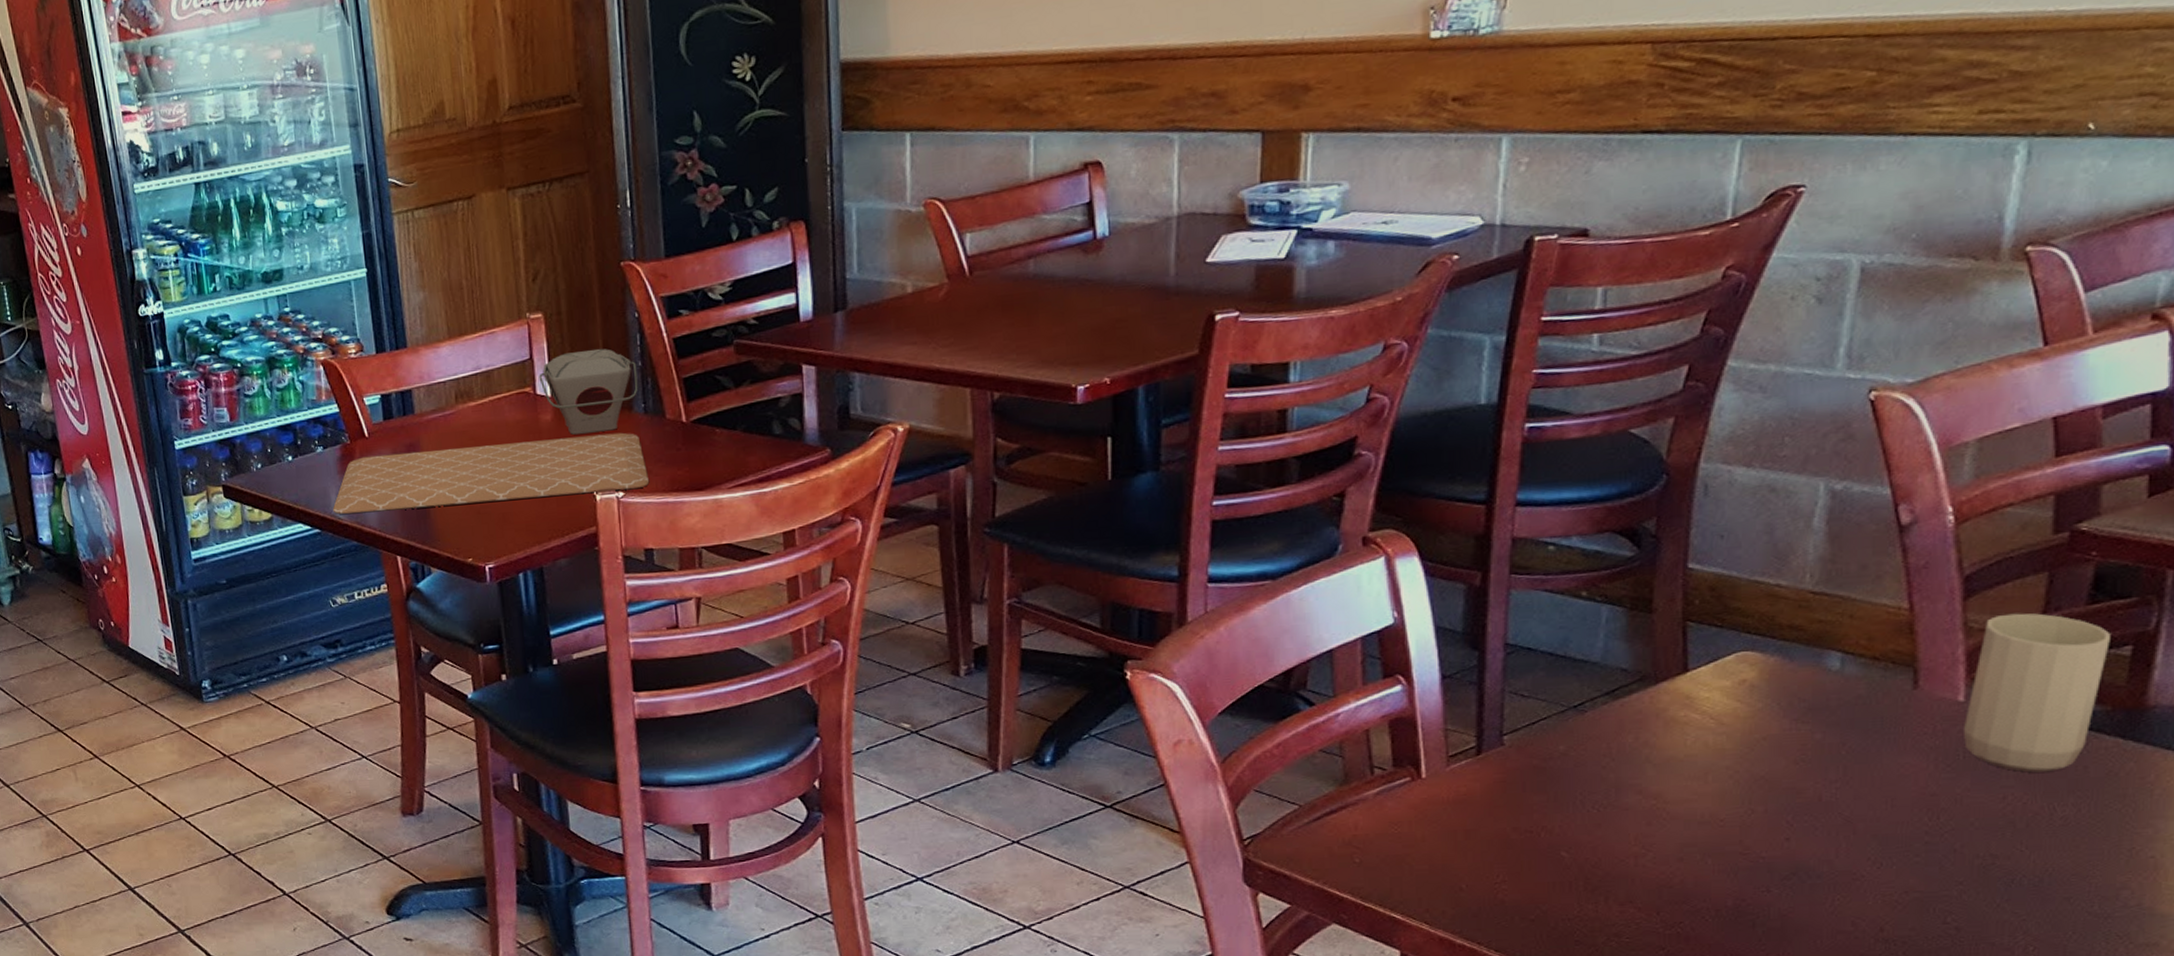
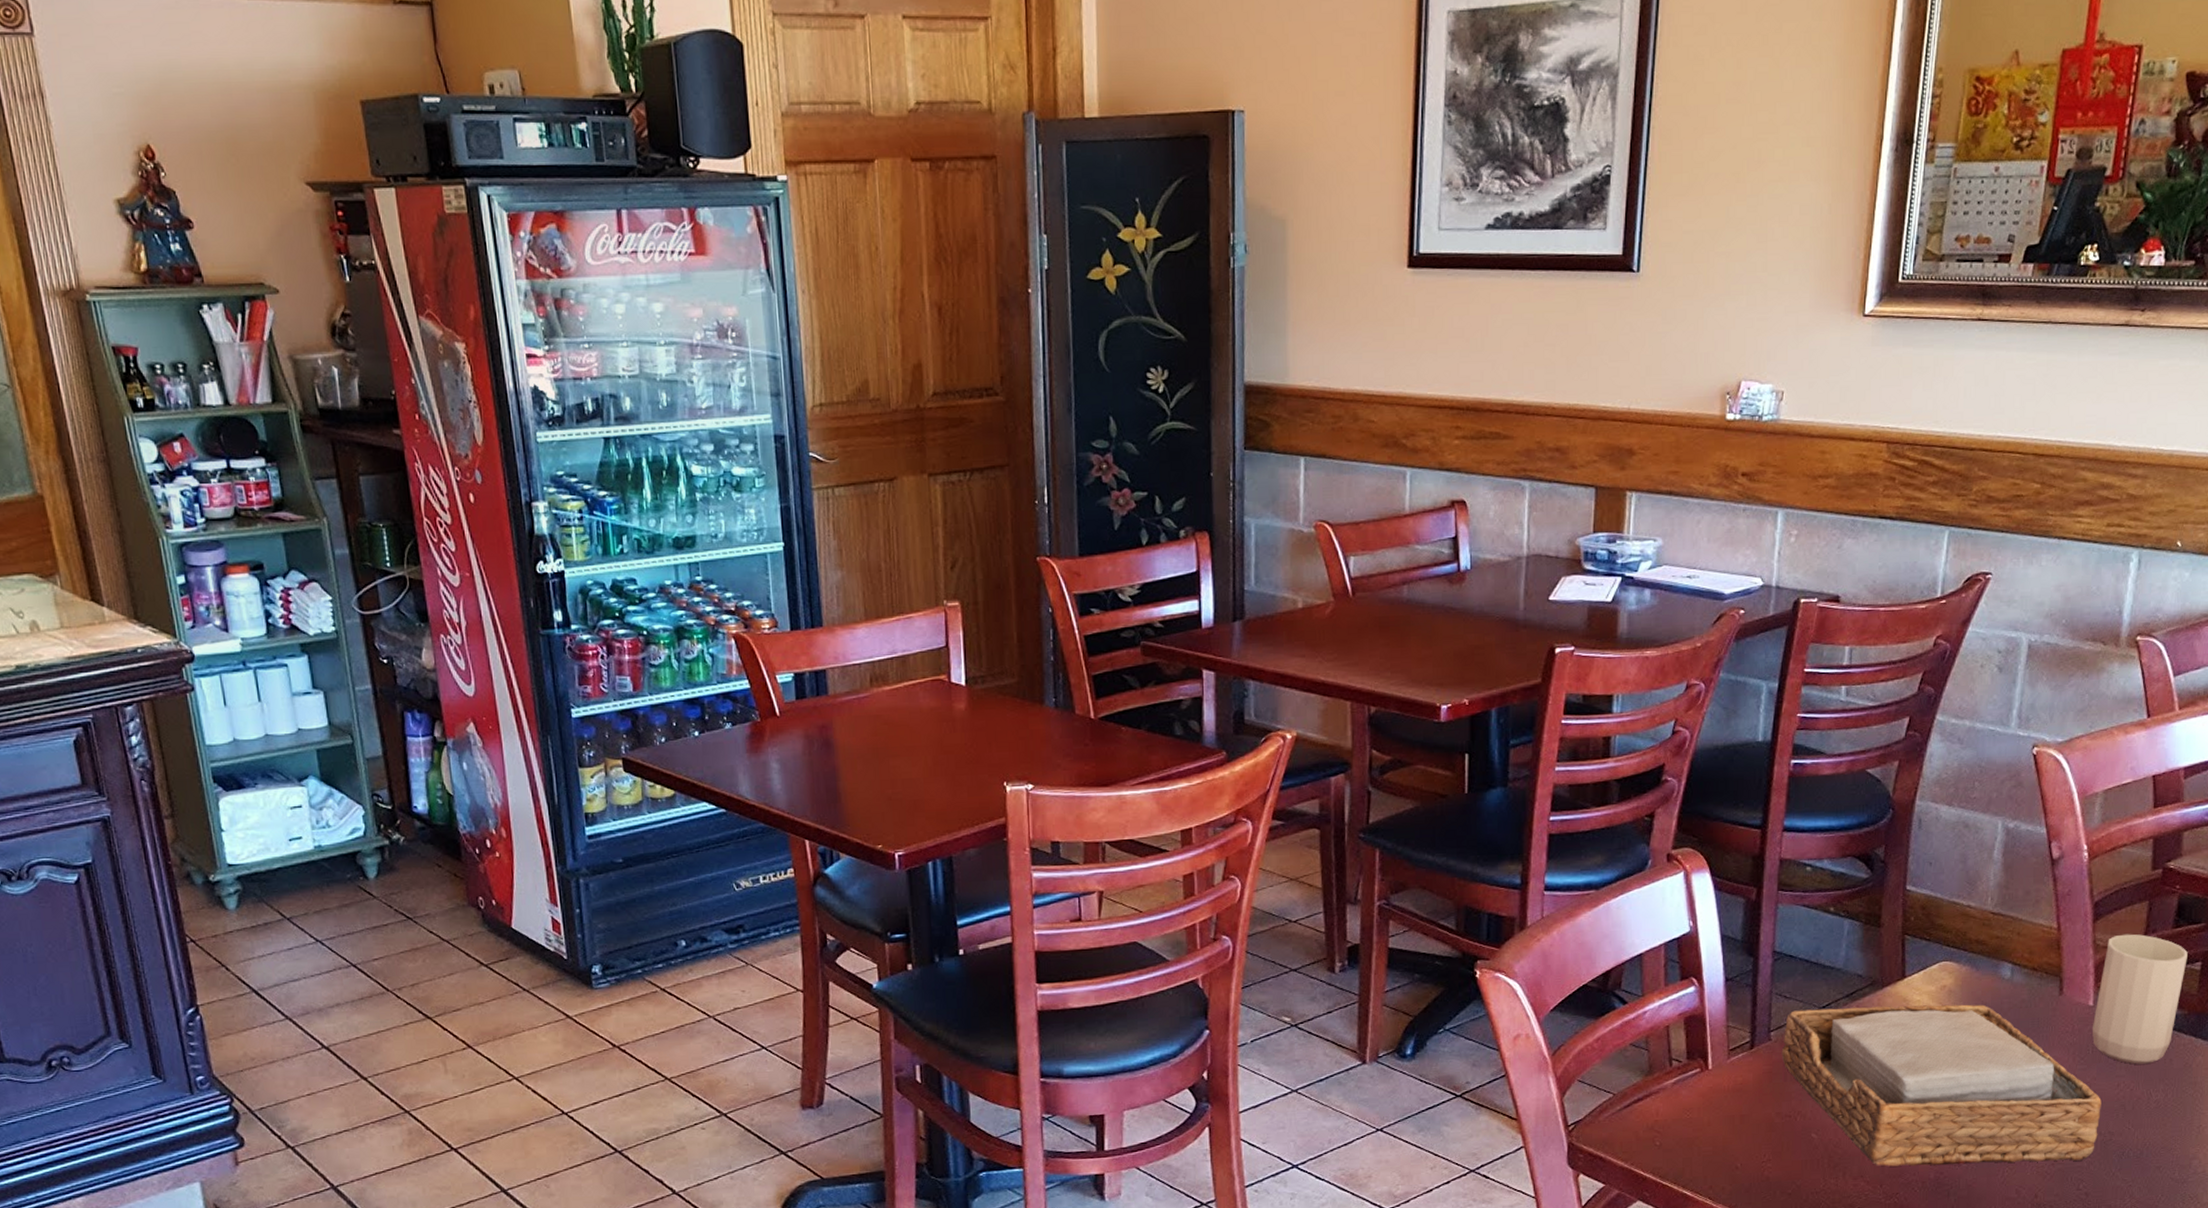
placemat: present [332,432,650,515] -> none [739,725,1058,795]
takeout container: present [539,348,638,435] -> none [954,640,1050,725]
napkin holder: none [1518,701,1979,892] -> present [1781,1004,2102,1167]

